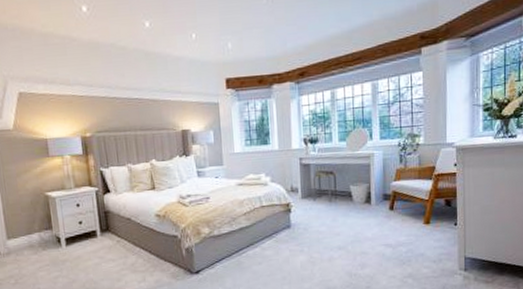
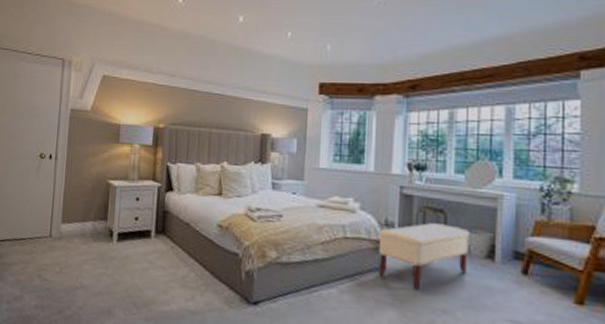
bench: none [287,182,353,236] -> present [378,223,471,290]

